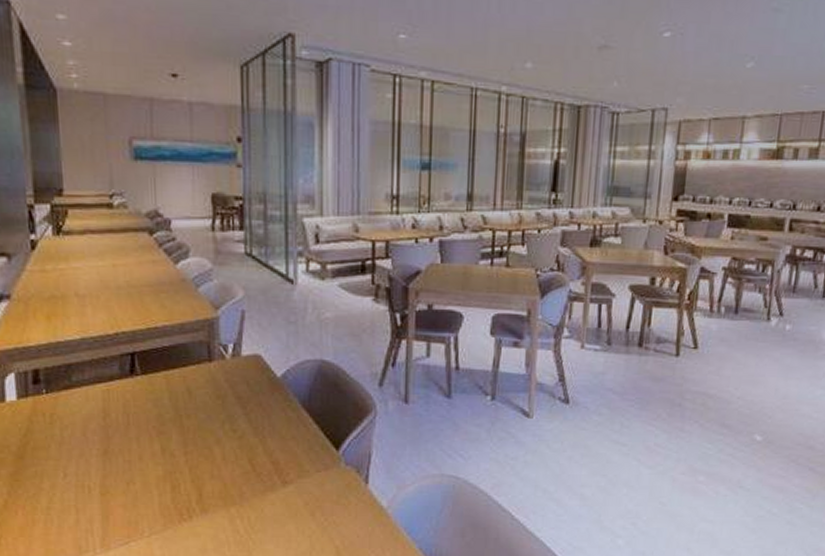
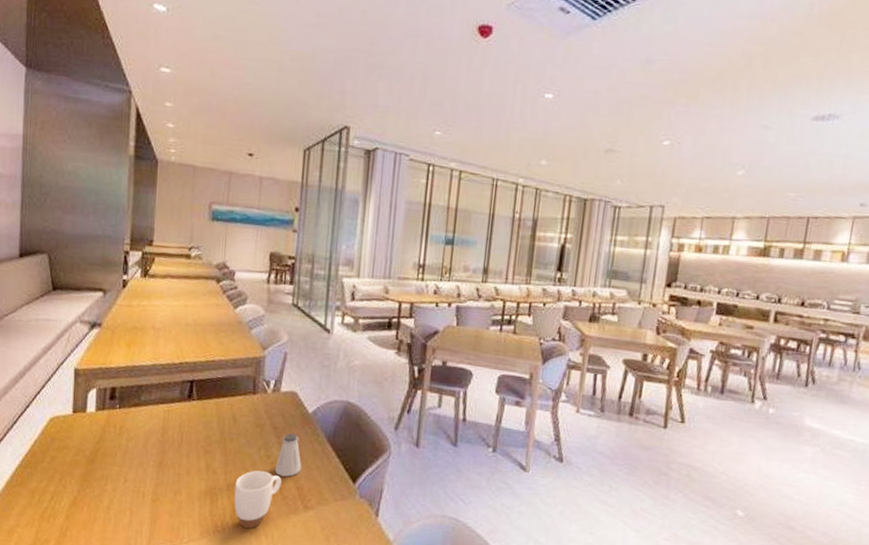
mug: none [199,447,253,513] -> present [234,470,282,529]
saltshaker: none [243,401,274,451] -> present [274,432,301,477]

